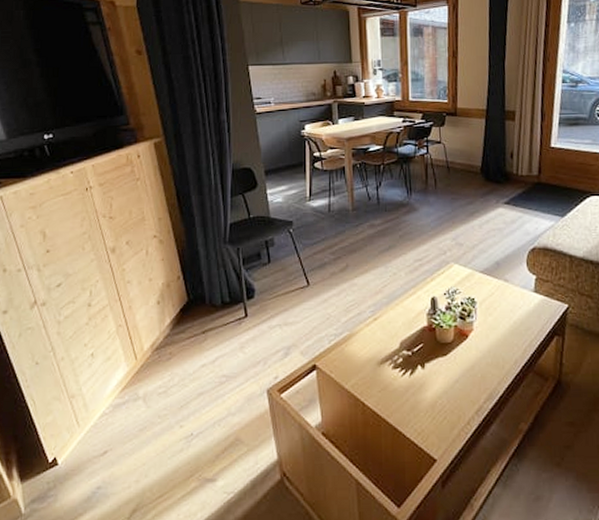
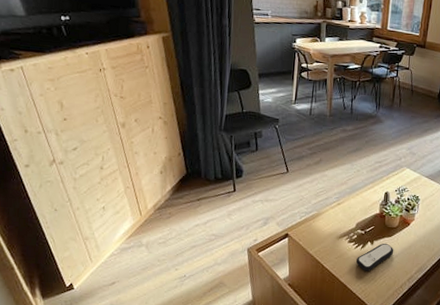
remote control: none [405,364,453,406] -> present [355,243,394,271]

